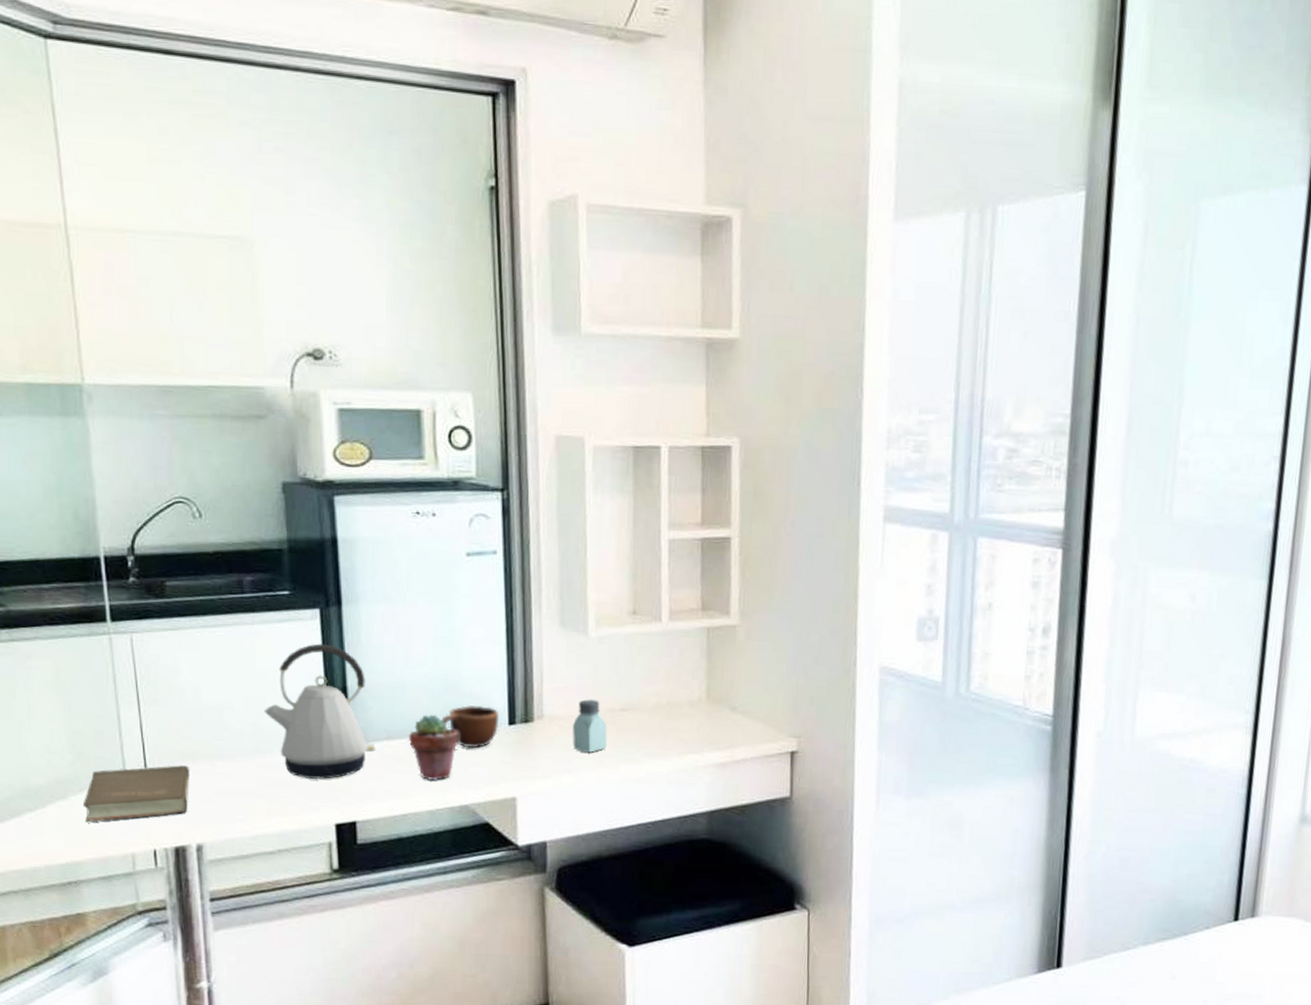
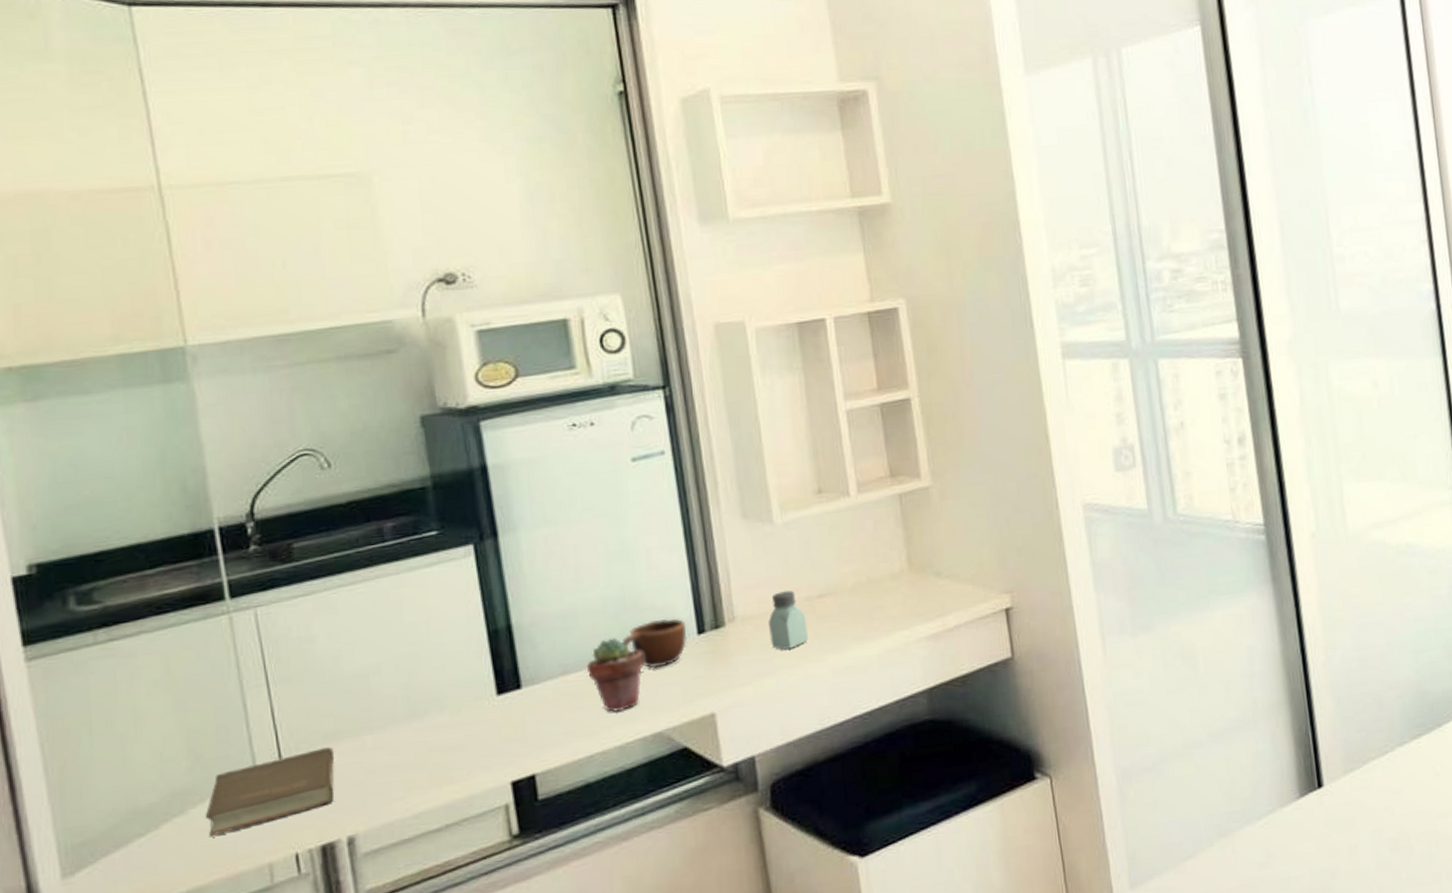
kettle: present [263,643,376,780] -> none [417,581,551,737]

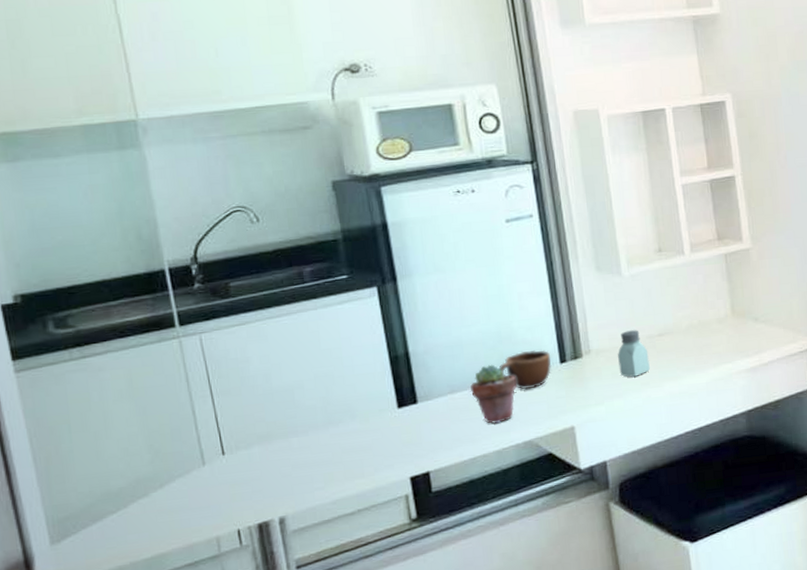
book: present [205,747,335,836] -> none [164,446,268,514]

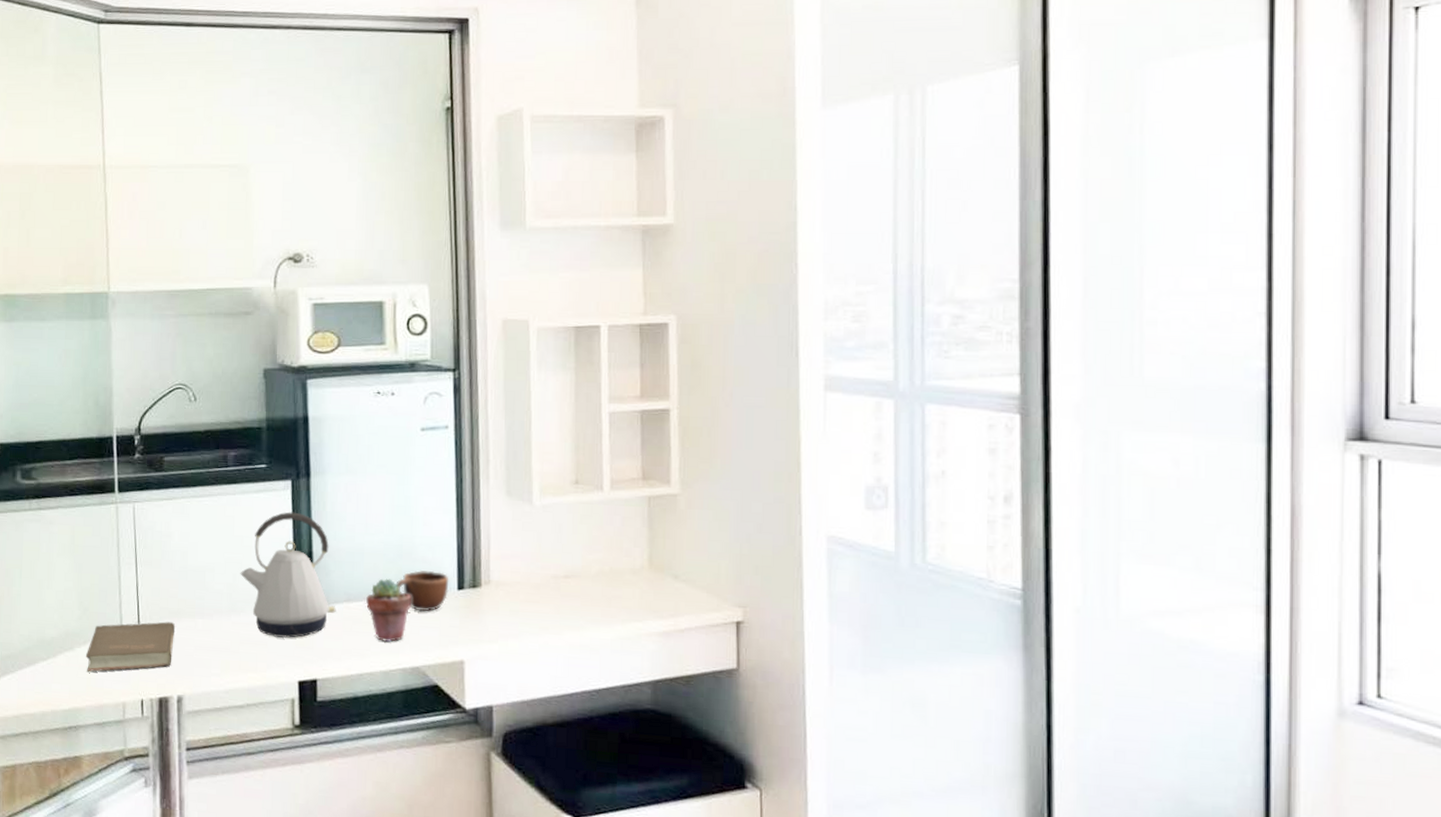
book: none [164,446,268,514] -> present [85,621,176,672]
kettle: none [332,317,441,441] -> present [240,512,336,639]
saltshaker: present [618,330,650,377] -> none [518,566,551,618]

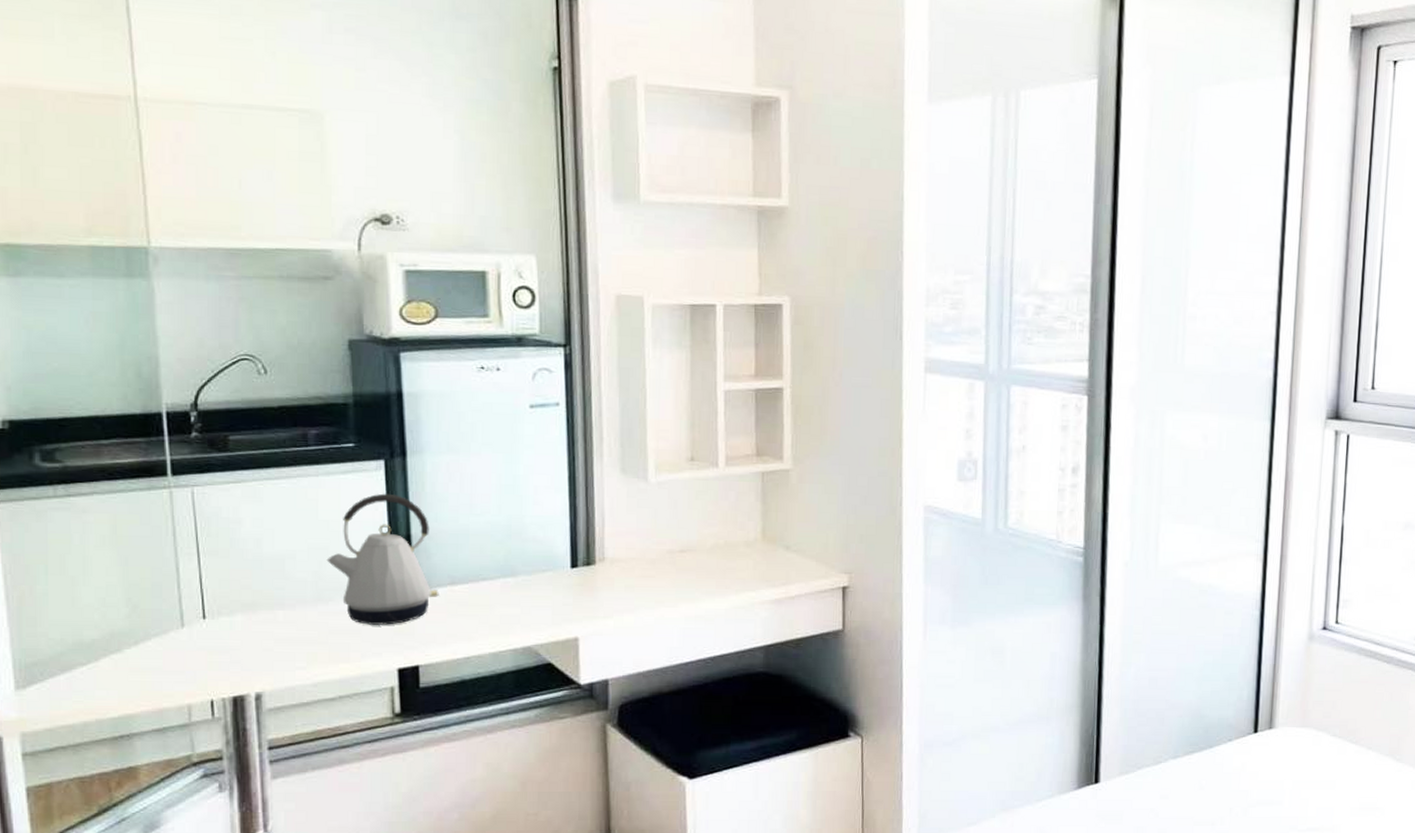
book: present [85,621,176,672] -> none [137,615,250,674]
potted succulent: present [365,578,412,643] -> none [471,559,522,624]
mug: present [396,570,449,612] -> none [504,550,562,591]

